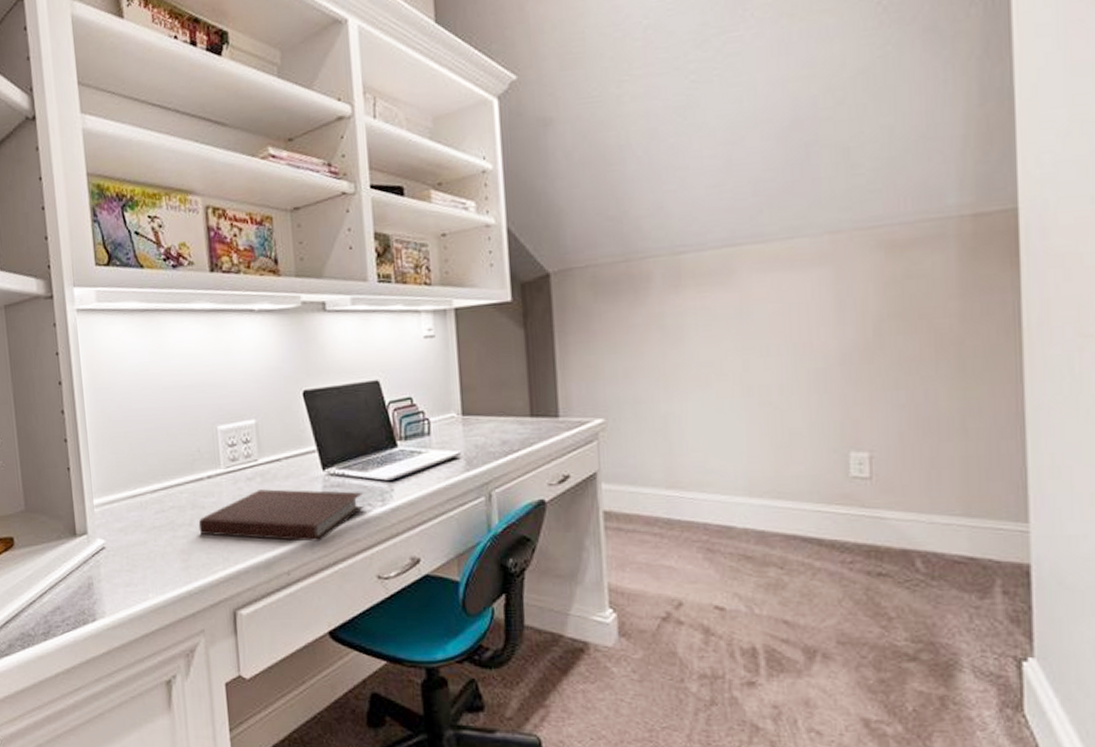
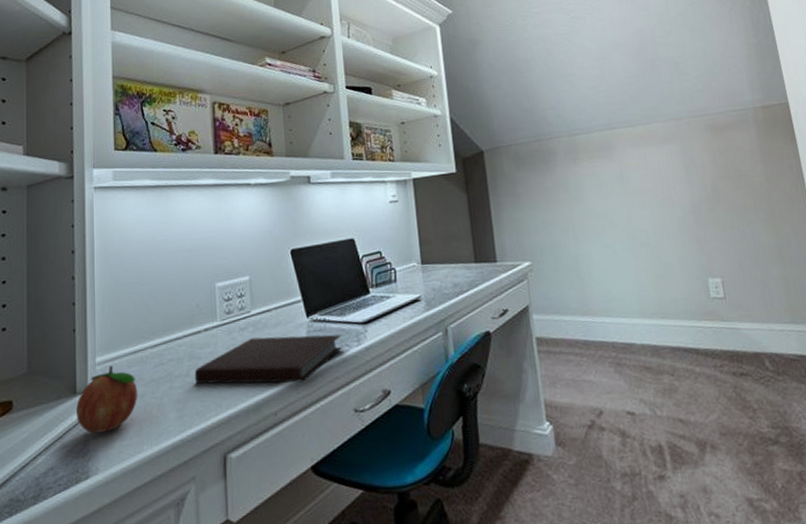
fruit: none [77,509,140,577] -> present [76,366,138,434]

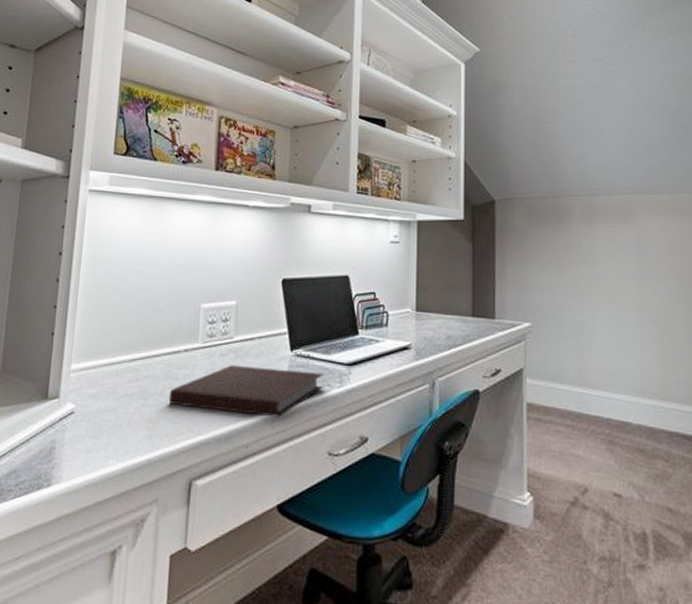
fruit: present [76,366,138,434] -> none [45,375,110,442]

